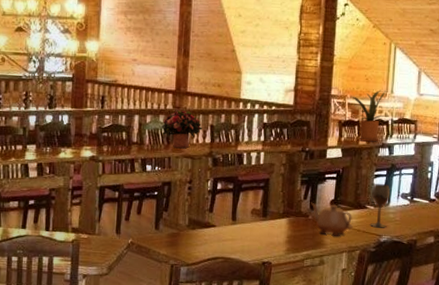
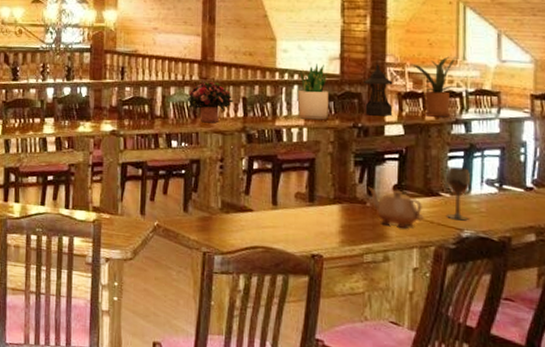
planter: none [257,95,284,145] -> present [298,64,329,120]
lantern: none [312,93,336,142] -> present [364,60,393,116]

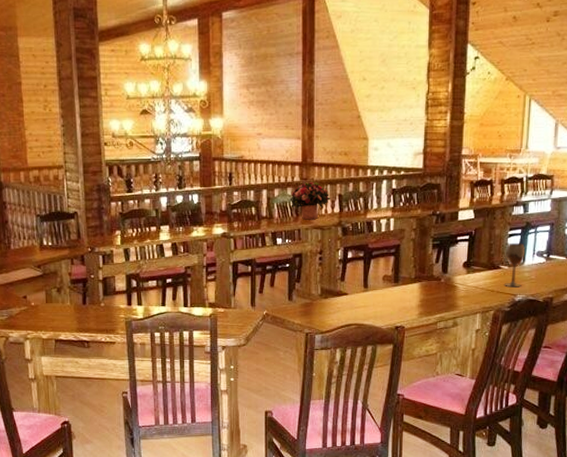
planter: present [298,64,329,120] -> none [387,159,413,211]
lantern: present [364,60,393,116] -> none [443,153,467,203]
teapot: present [368,186,424,228] -> none [443,265,486,298]
house plant: present [411,56,459,118] -> none [483,146,521,201]

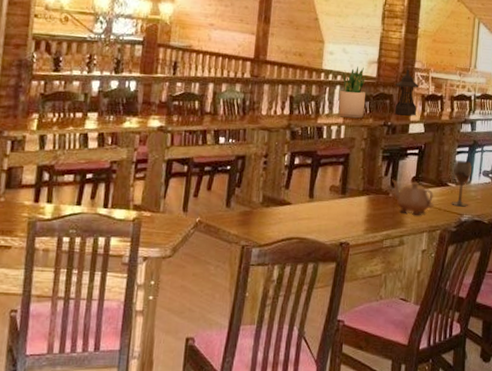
bouquet: present [288,182,331,220] -> none [236,79,281,121]
planter: none [387,159,413,211] -> present [339,66,366,119]
lantern: none [443,153,467,203] -> present [395,65,419,116]
teapot: none [443,265,486,298] -> present [392,179,434,215]

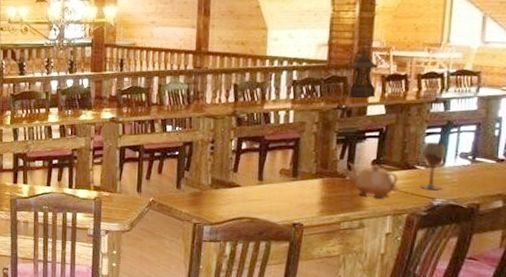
planter: present [339,66,366,119] -> none [286,51,316,103]

